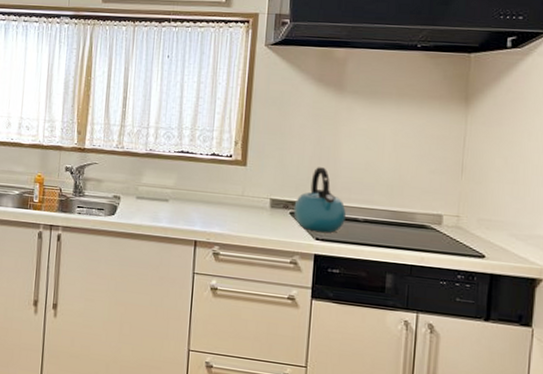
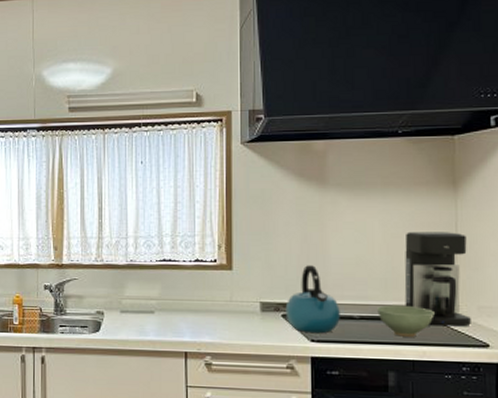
bowl: none [380,210,436,243] -> present [376,305,435,337]
coffee maker: none [408,142,473,237] -> present [404,231,471,327]

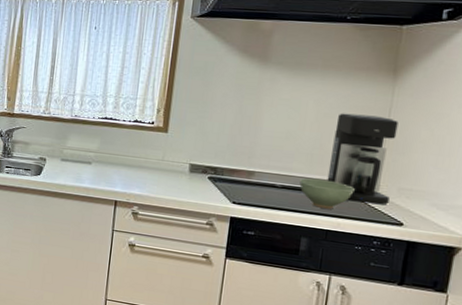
kettle: present [285,265,340,334] -> none [212,135,264,197]

